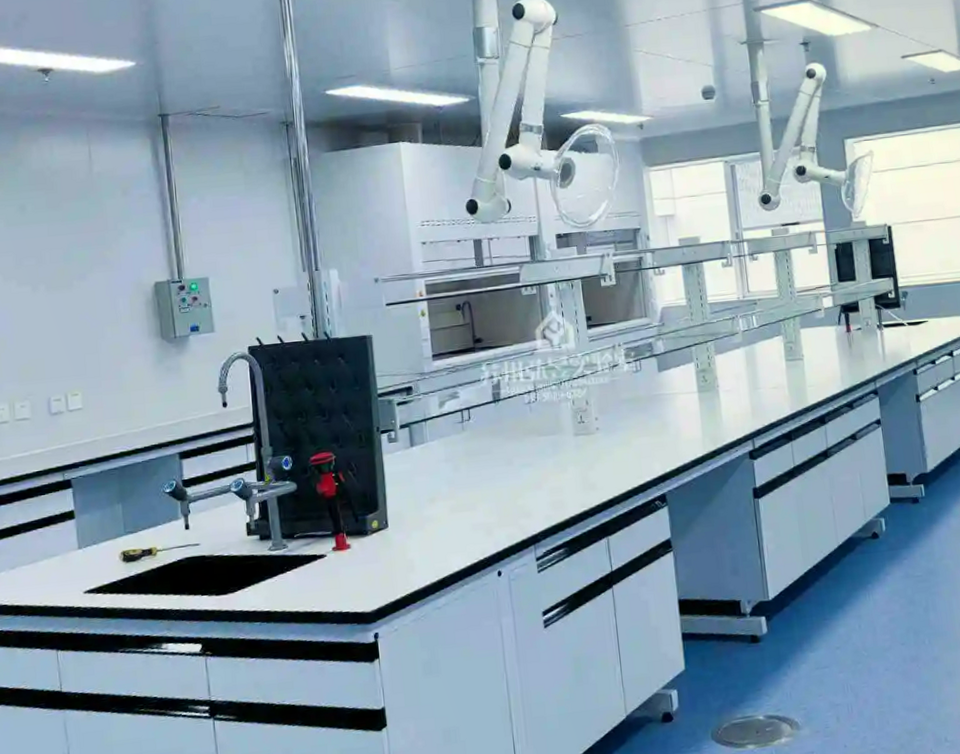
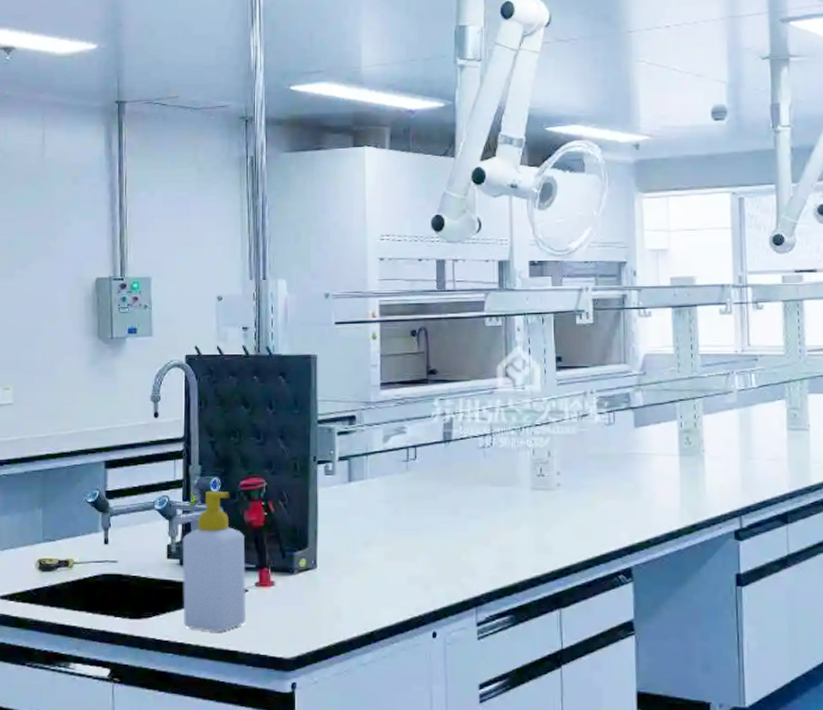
soap bottle: none [260,468,326,597] -> present [182,491,246,631]

